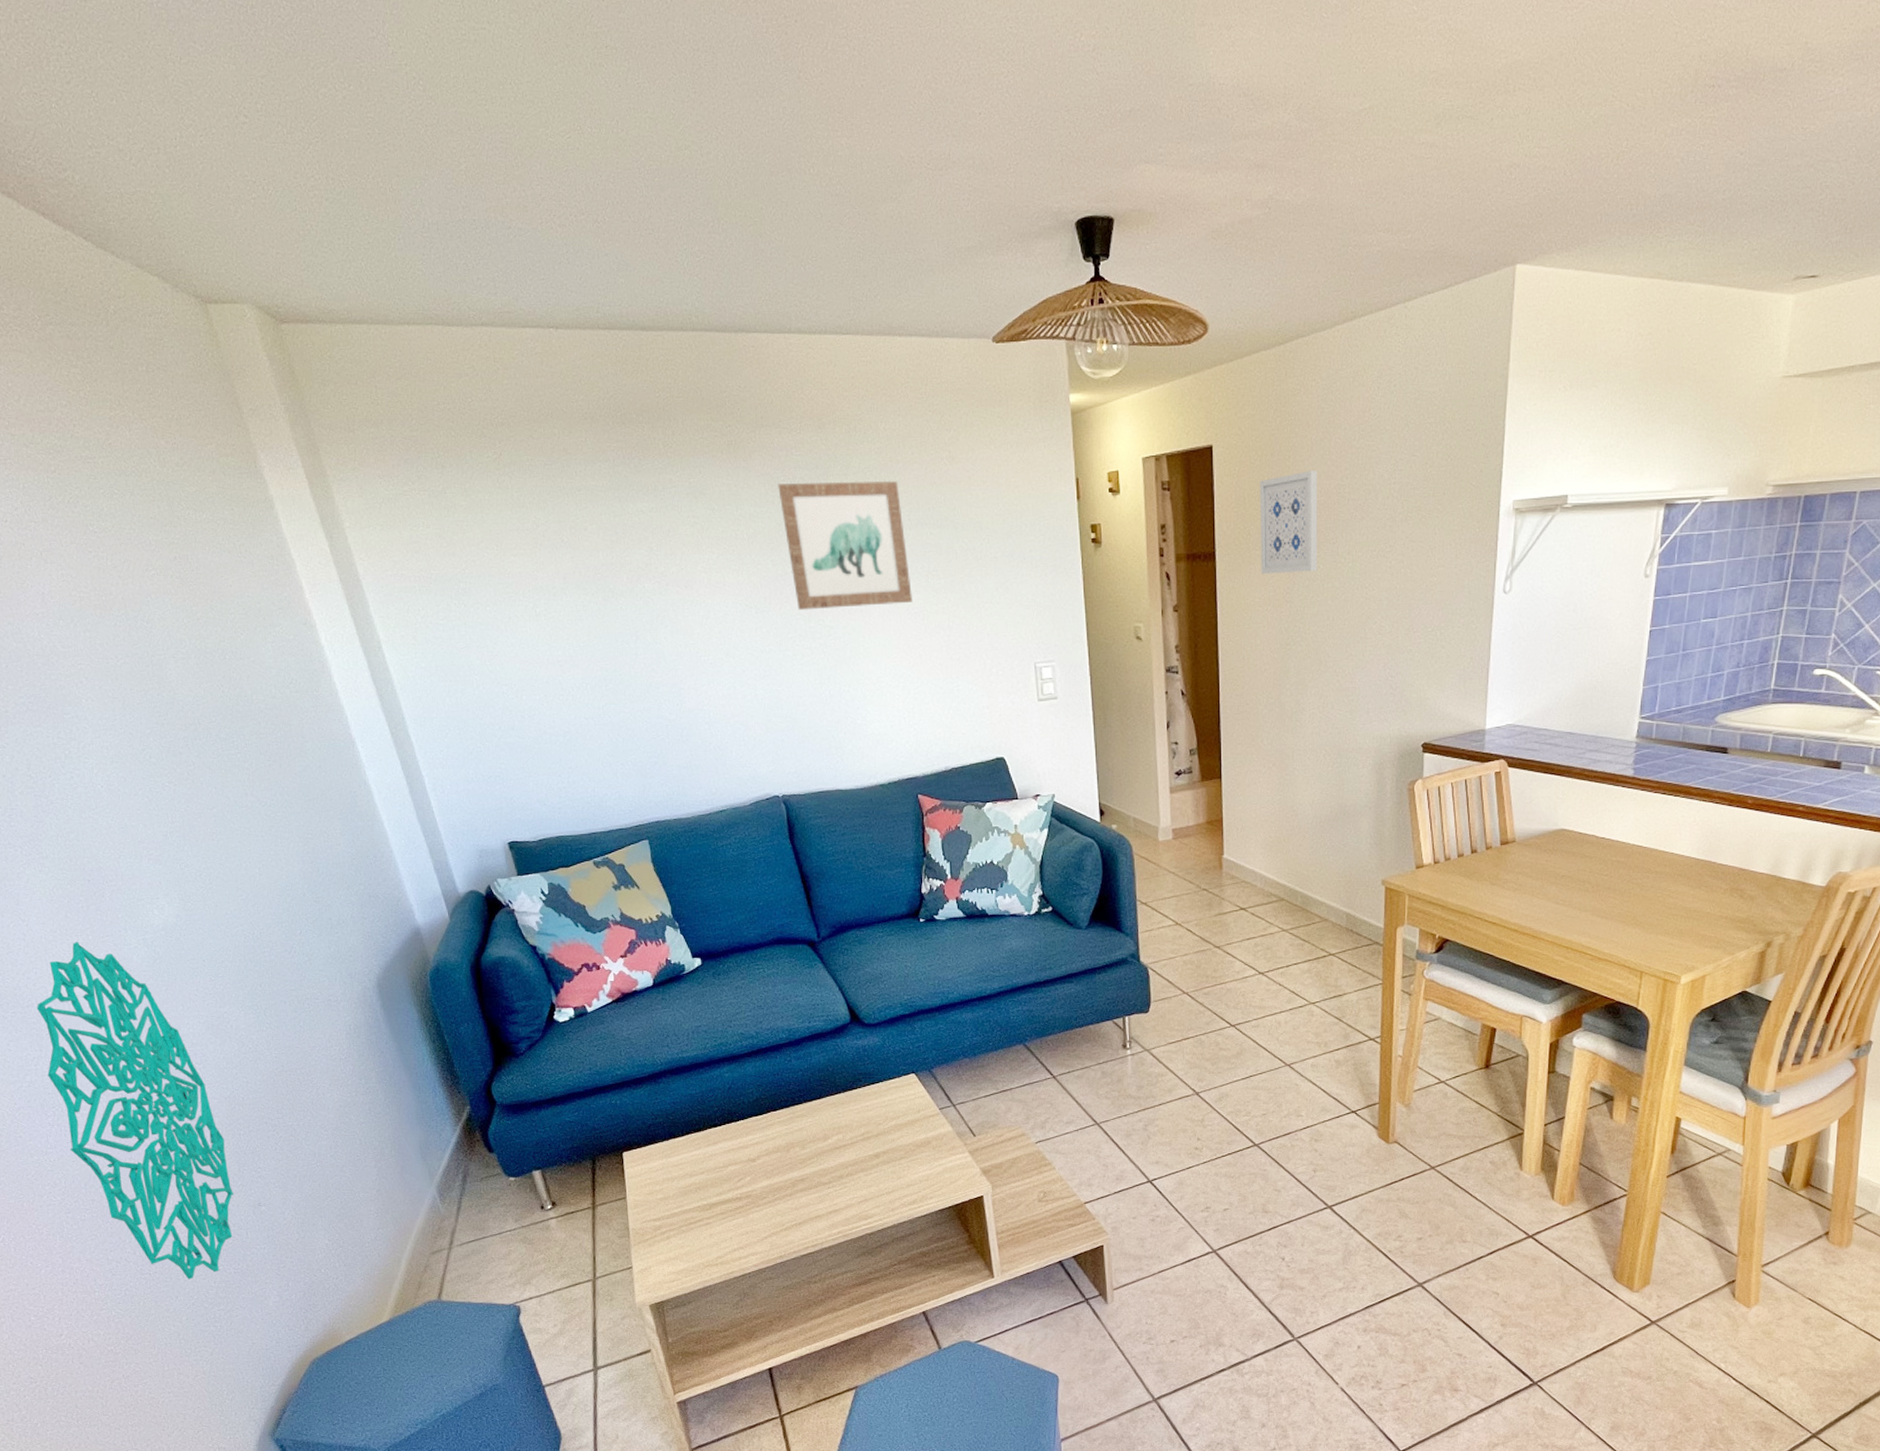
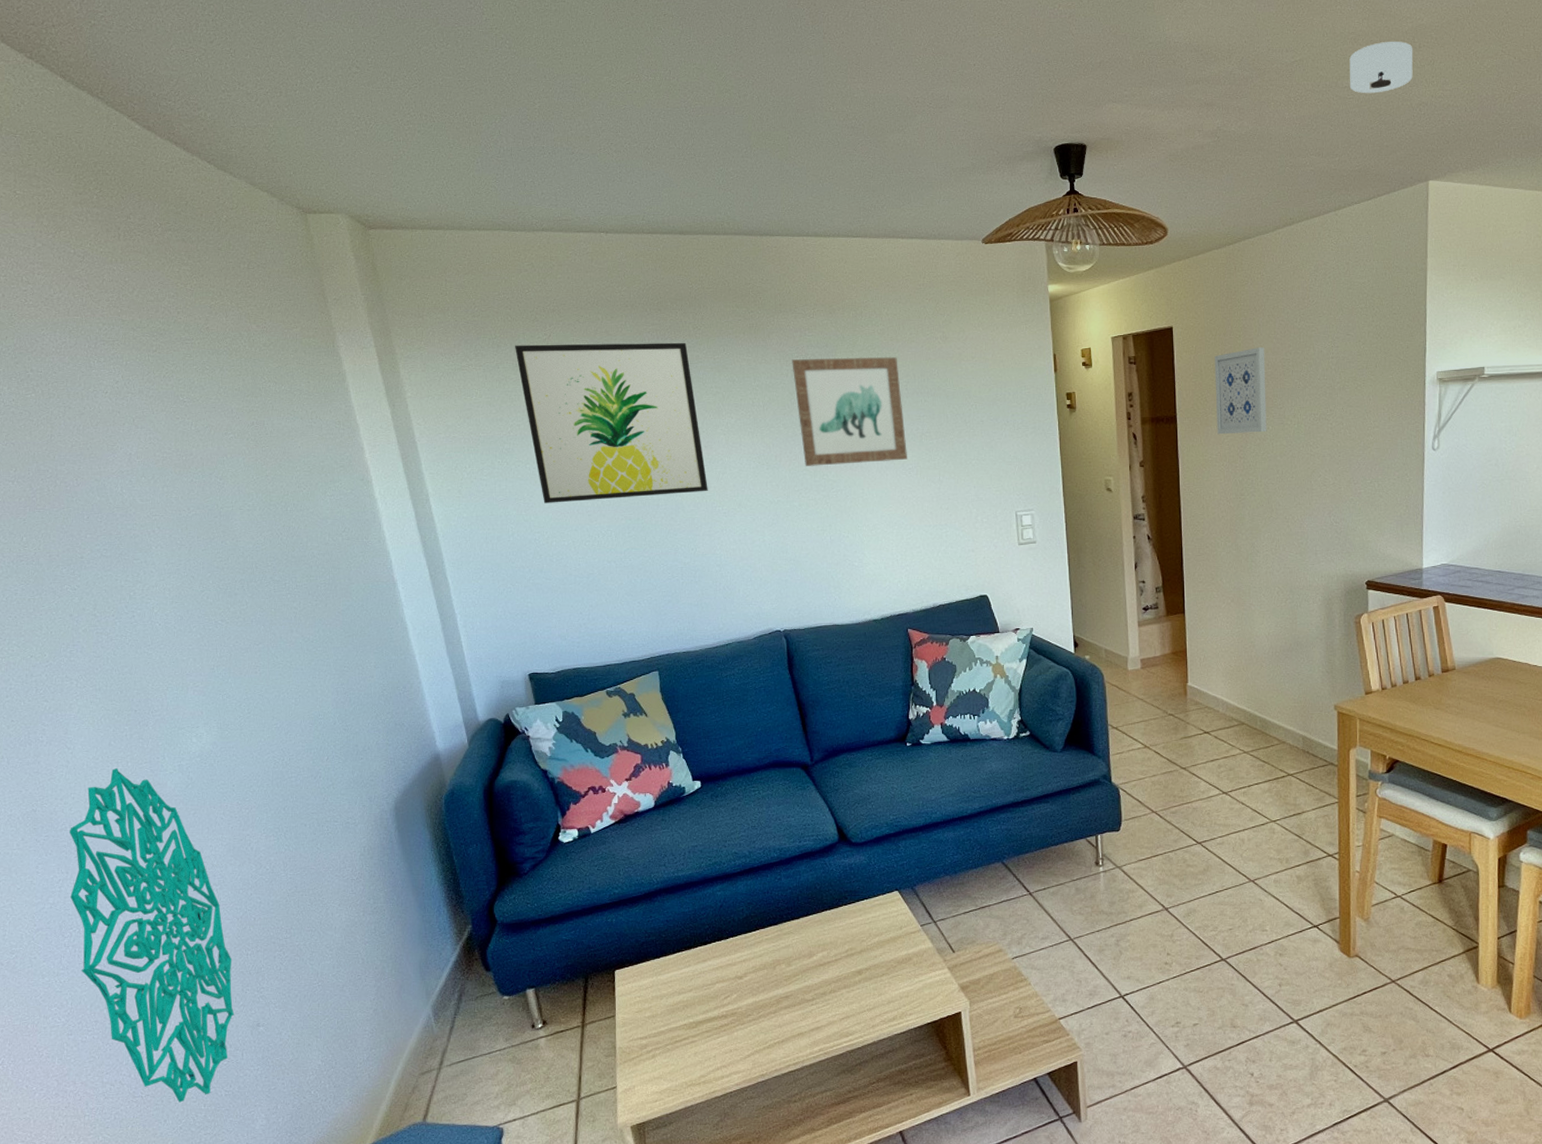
wall art: none [462,463,691,652] -> present [515,342,708,503]
smoke detector: none [1428,83,1506,152] -> present [1349,41,1413,94]

